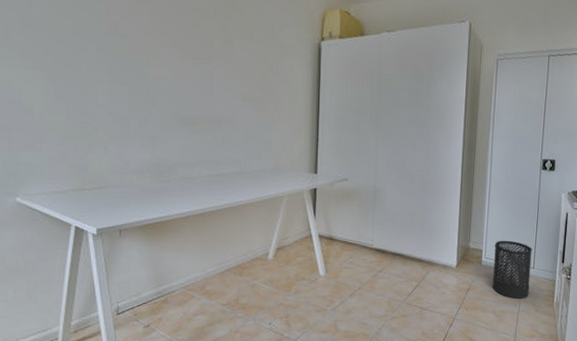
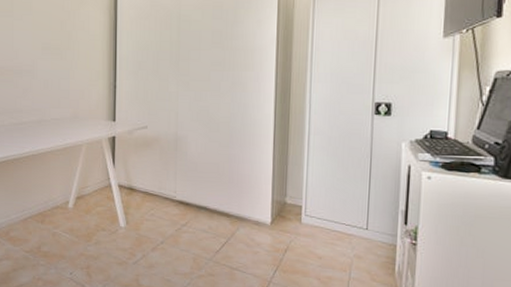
trash can: present [492,240,532,299] -> none [315,195,365,265]

